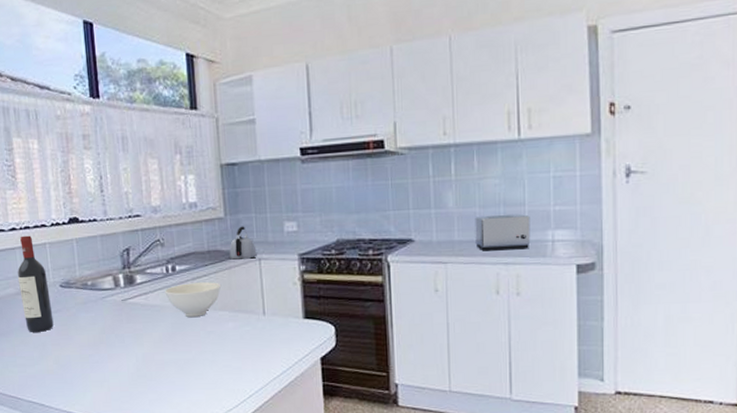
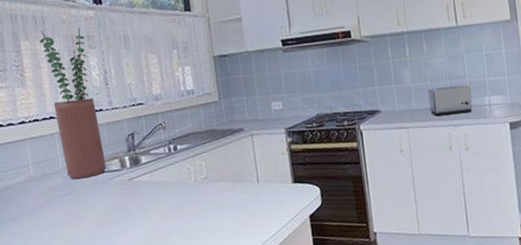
wine bottle: present [17,235,54,332] -> none [27,127,64,216]
vase: none [31,125,99,296] -> present [39,28,107,180]
bowl: present [165,282,222,318] -> none [168,157,219,190]
kettle: present [229,226,257,260] -> none [224,107,249,137]

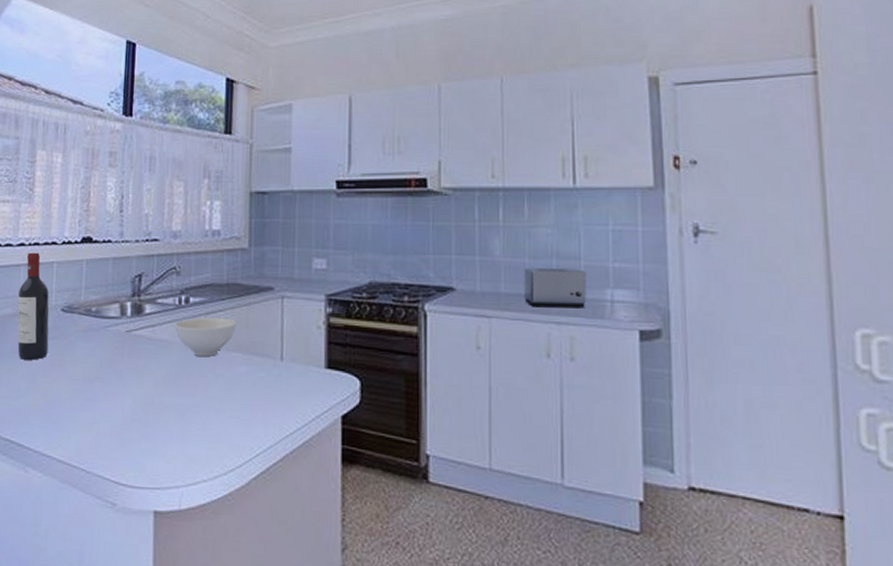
wine bottle: none [27,127,64,216] -> present [17,252,49,360]
vase: present [39,28,107,180] -> none [56,140,107,322]
bowl: none [168,157,219,190] -> present [174,318,238,357]

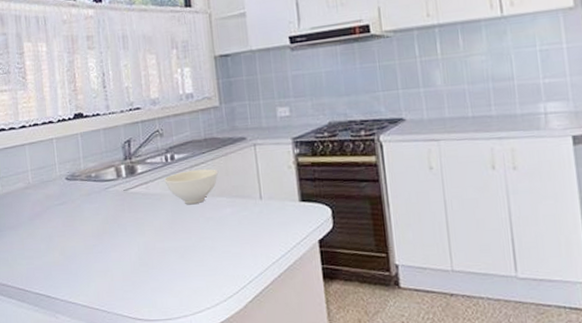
wine bottle: present [17,252,49,360] -> none [26,132,60,225]
toaster: present [524,268,587,309] -> none [464,88,523,127]

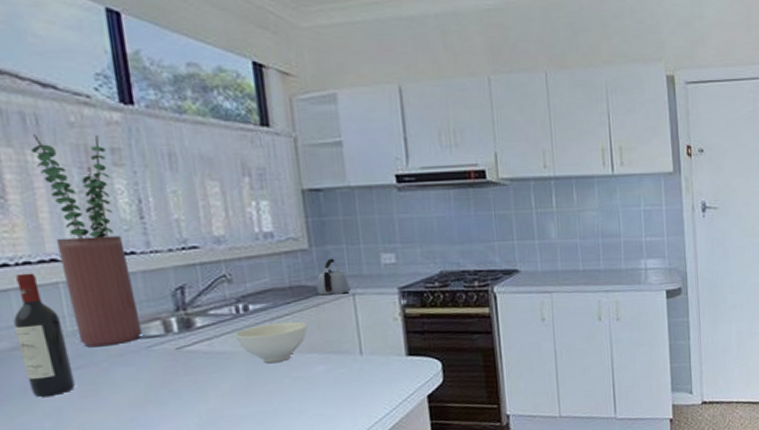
wine bottle: none [26,132,60,225] -> present [12,273,75,397]
vase: none [40,27,102,188] -> present [30,134,142,348]
kettle: none [225,113,252,147] -> present [316,258,350,296]

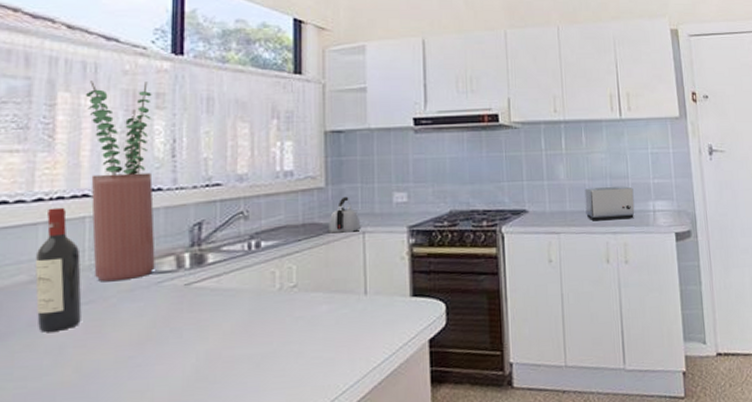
bowl: present [235,321,309,364] -> none [244,259,317,302]
toaster: none [576,245,627,280] -> present [584,186,635,221]

